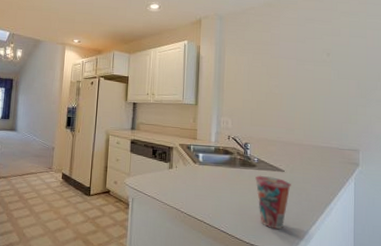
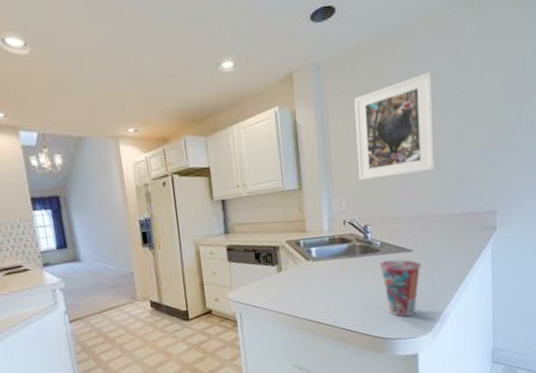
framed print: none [245,33,309,108] -> present [354,71,436,181]

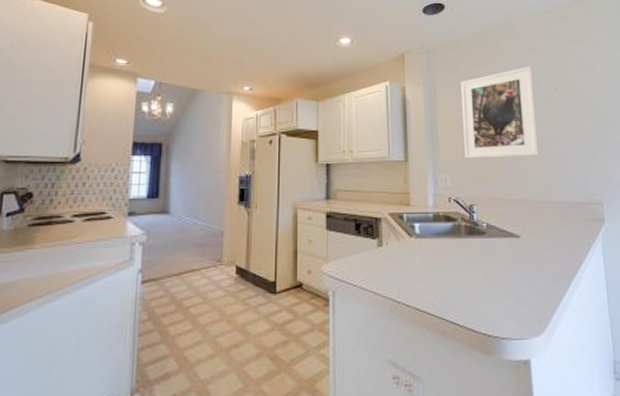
cup: present [380,259,421,317] -> none [486,244,530,313]

